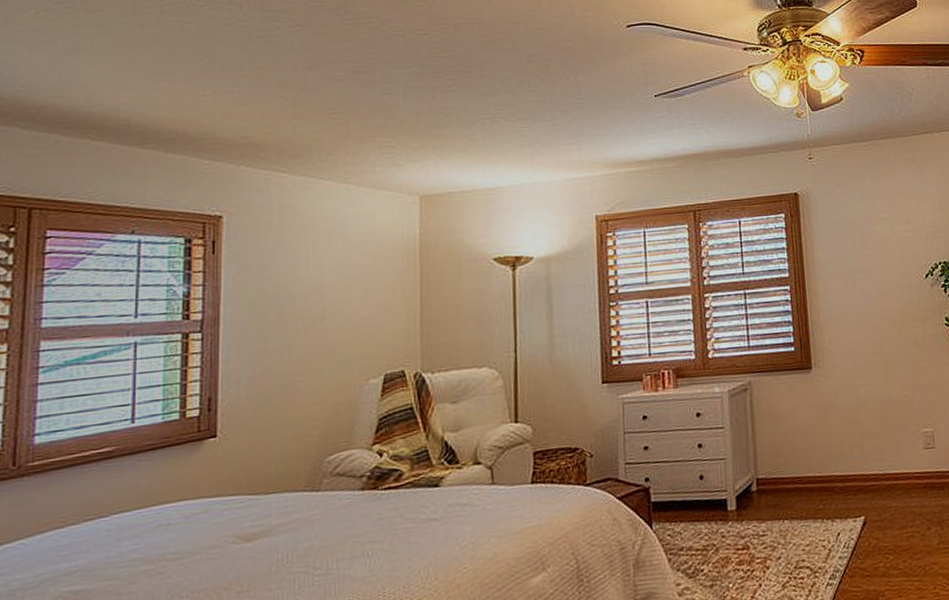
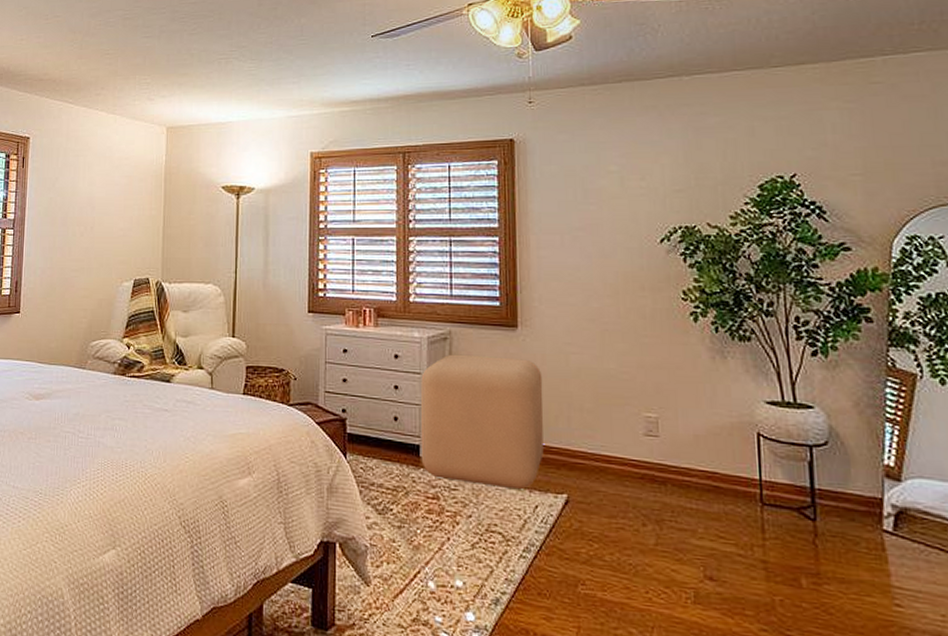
cube: none [724,397,842,528] -> present [420,354,544,490]

